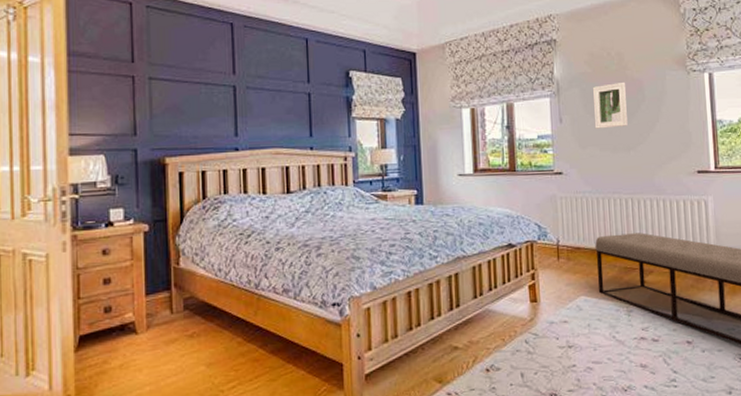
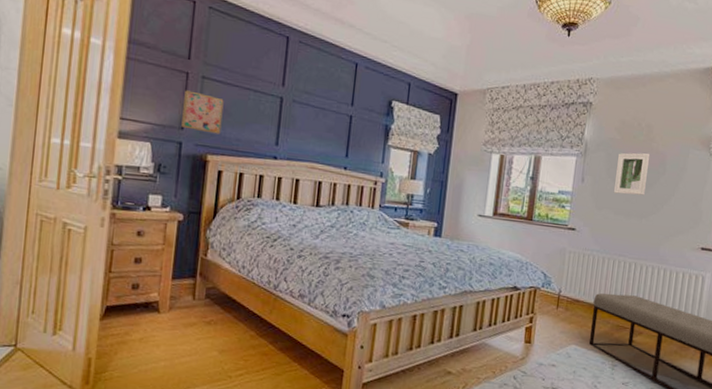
wall art: none [133,94,176,135] -> present [181,90,224,135]

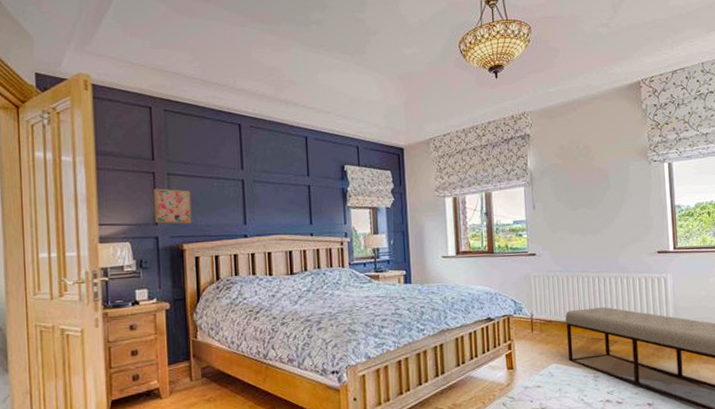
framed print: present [613,153,651,196] -> none [563,171,594,215]

